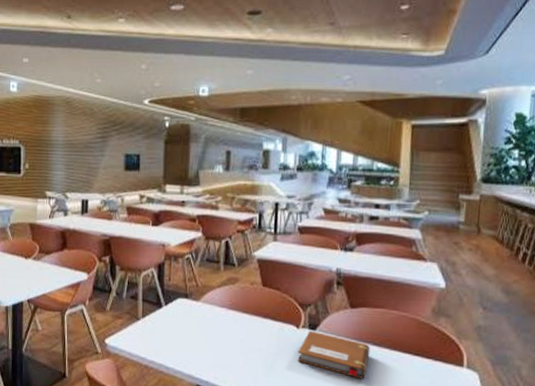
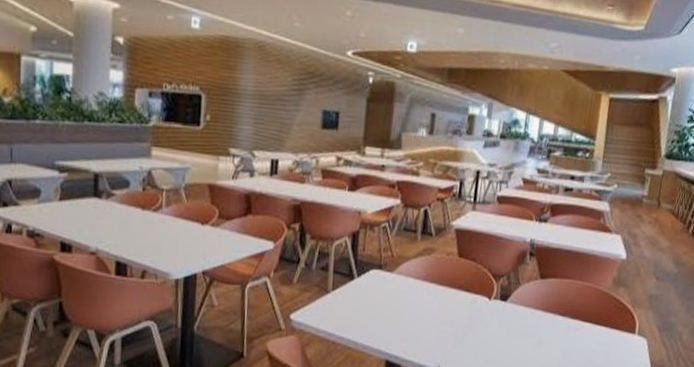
notebook: present [297,330,370,379] -> none [487,302,556,348]

